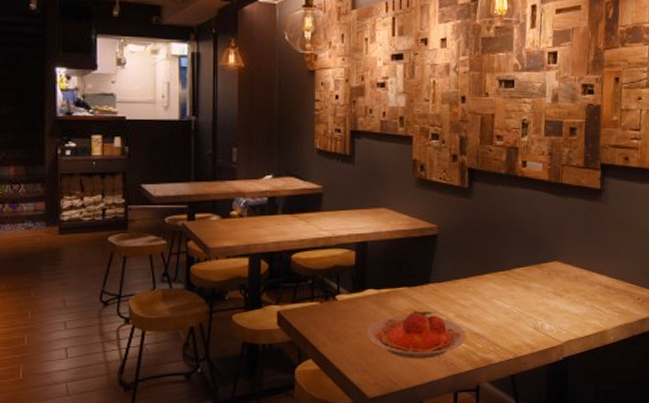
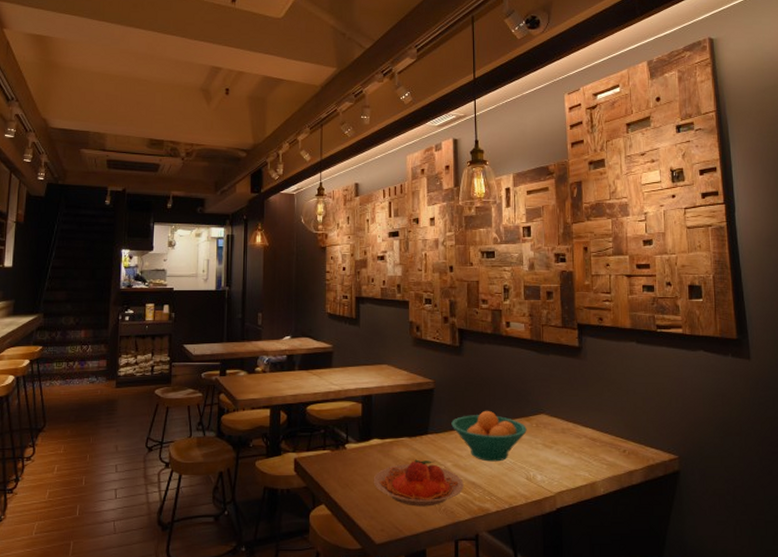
fruit bowl: none [456,257,538,312] -> present [451,410,527,462]

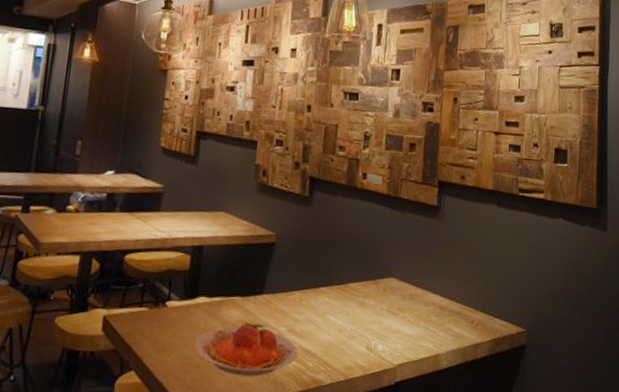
fruit bowl: present [451,410,527,462] -> none [291,270,373,328]

